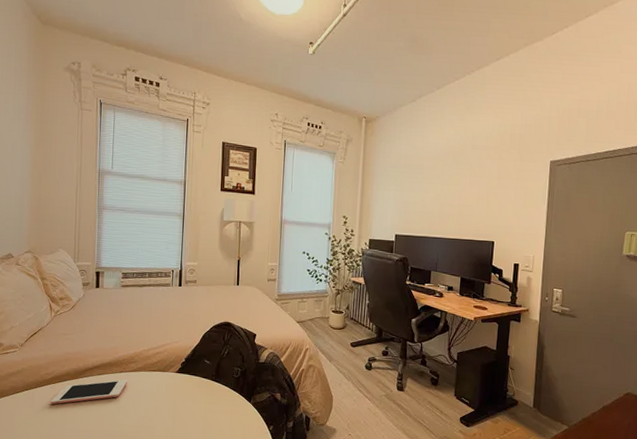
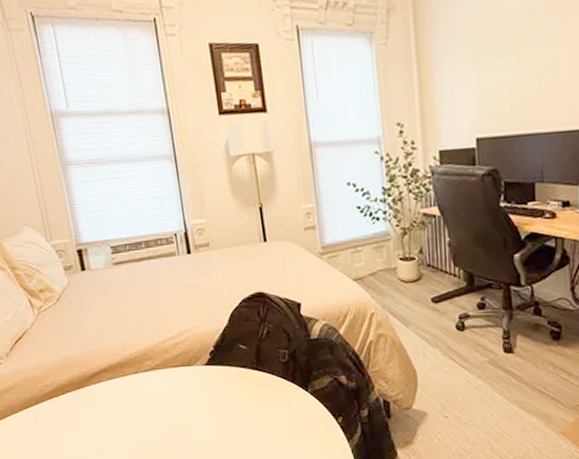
cell phone: present [50,379,128,405] -> none [57,381,147,422]

